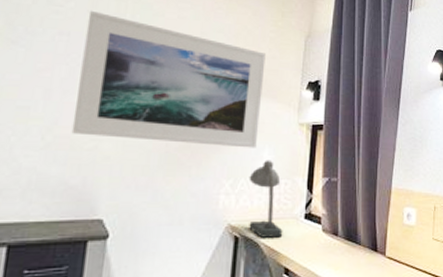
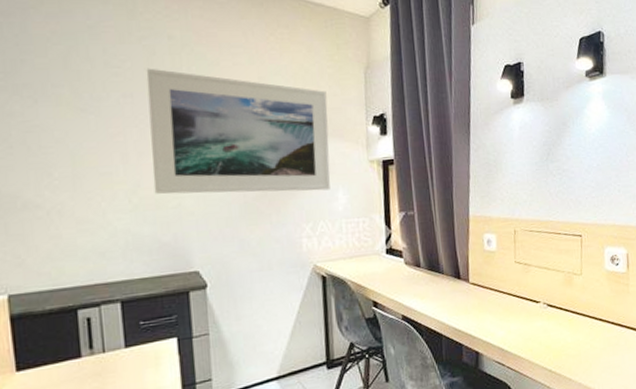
desk lamp: present [249,160,283,238] -> none [327,200,367,275]

